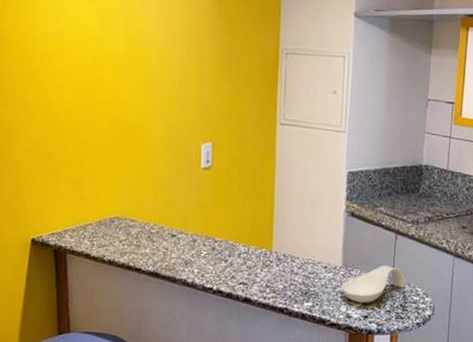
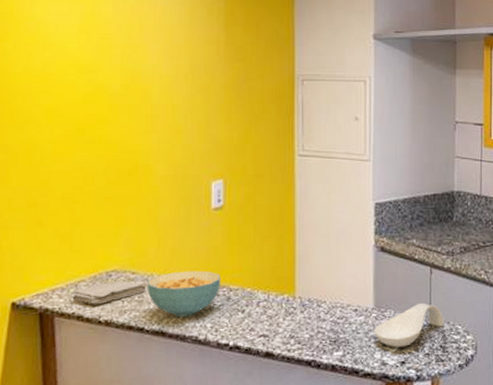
washcloth: none [81,226,143,246] -> present [72,280,146,305]
cereal bowl: none [144,222,208,262] -> present [147,270,221,317]

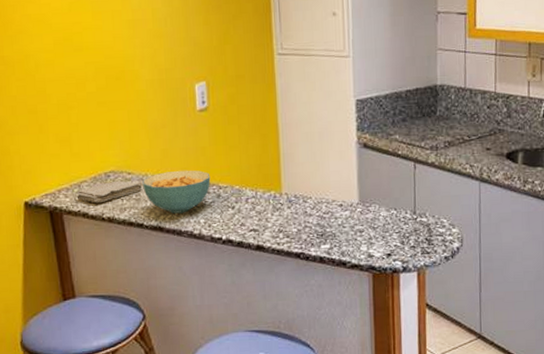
spoon rest: present [374,302,444,347] -> none [359,197,429,240]

